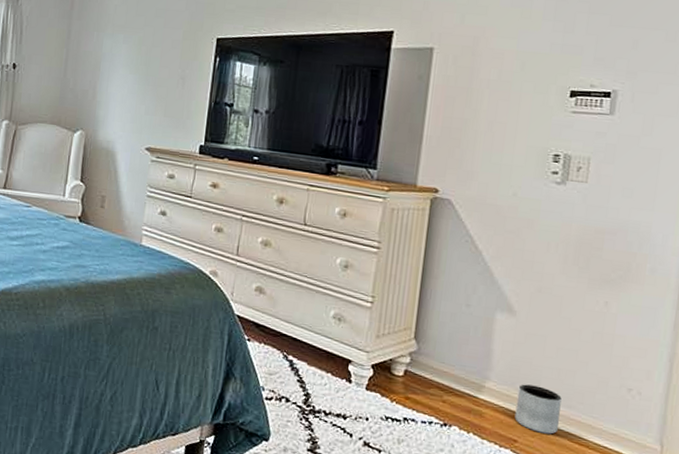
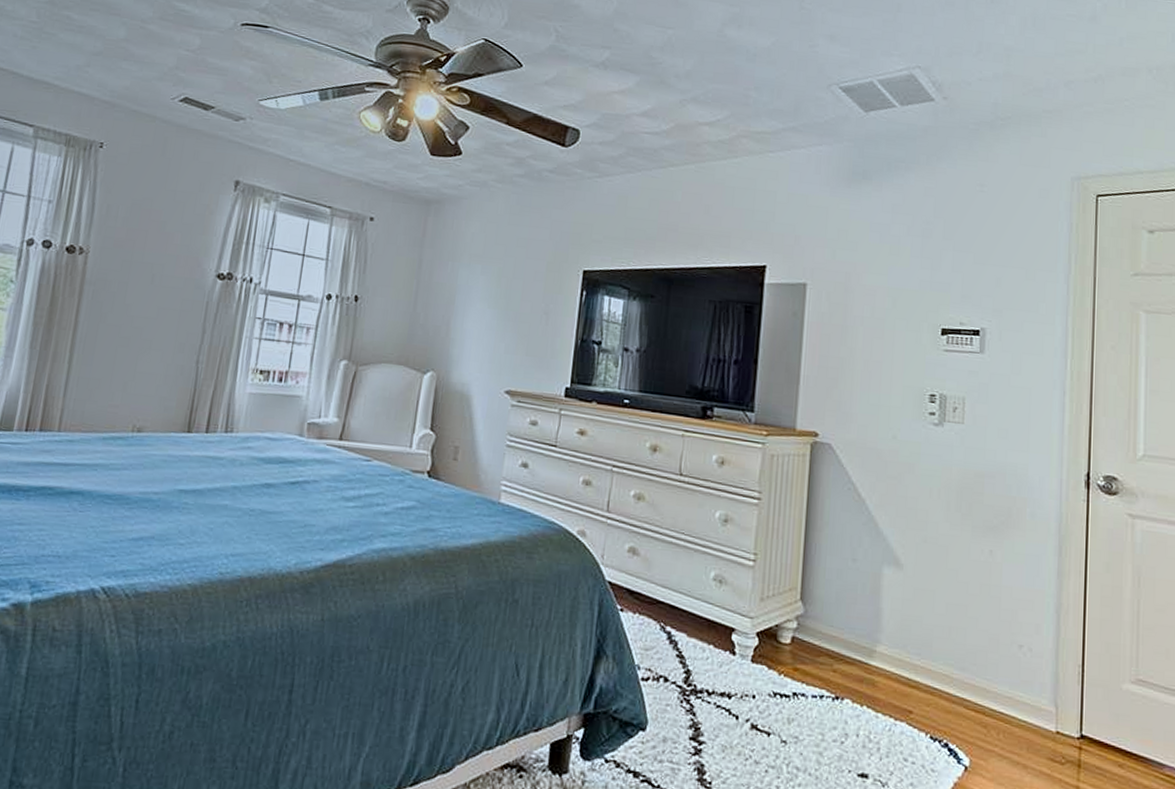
planter: present [514,384,562,434] -> none [908,646,954,702]

